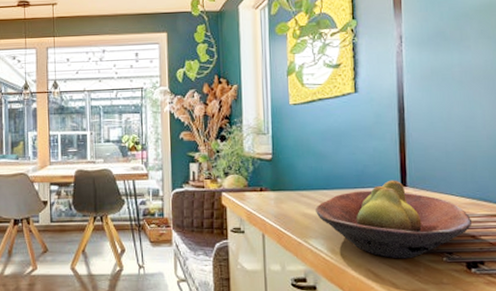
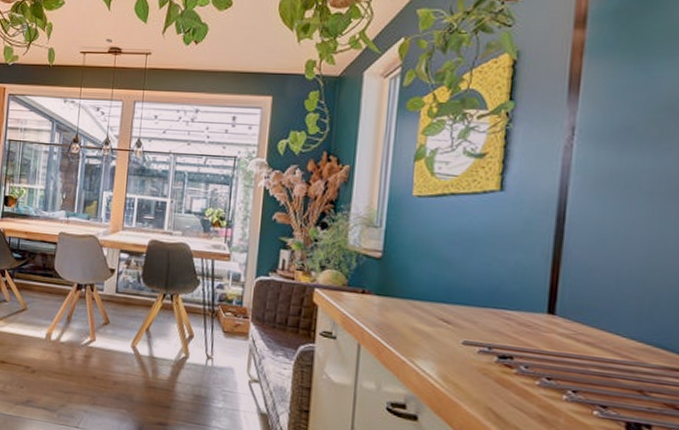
fruit bowl: present [316,180,471,259] -> none [429,303,641,405]

